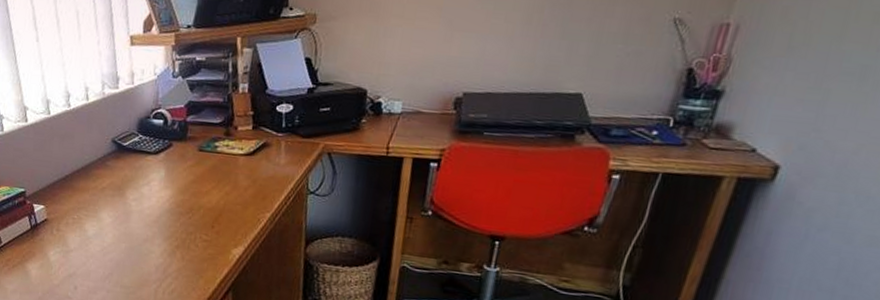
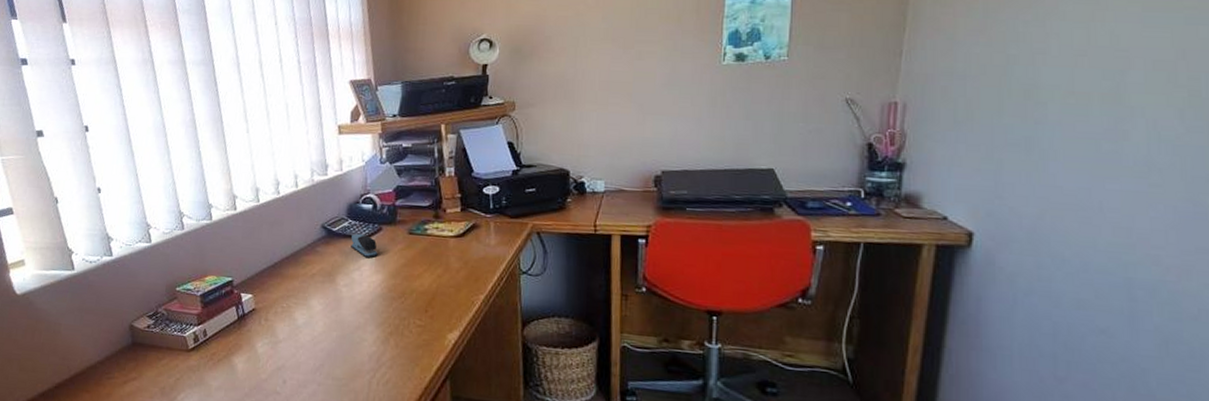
stapler: none [140,148,168,174] -> present [351,233,378,258]

